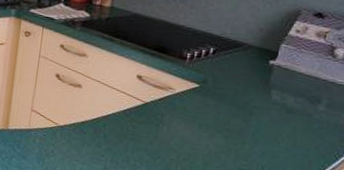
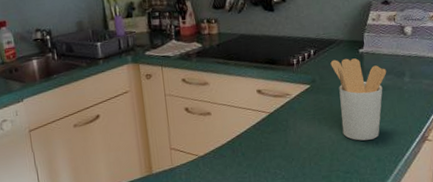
utensil holder: none [224,64,298,163] -> present [330,58,387,141]

